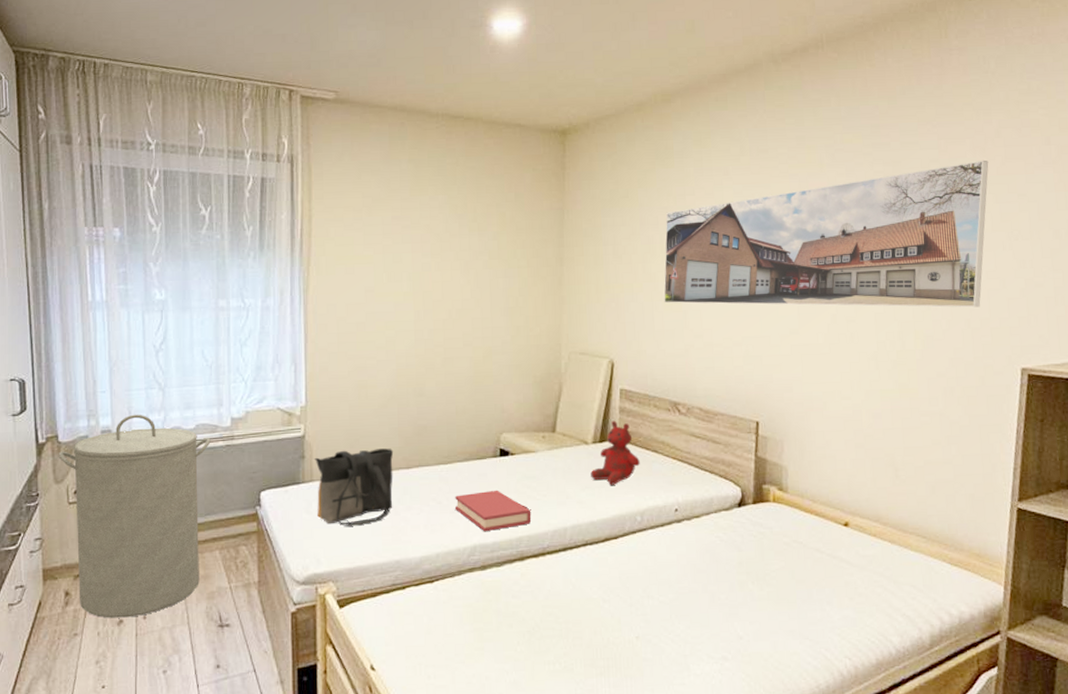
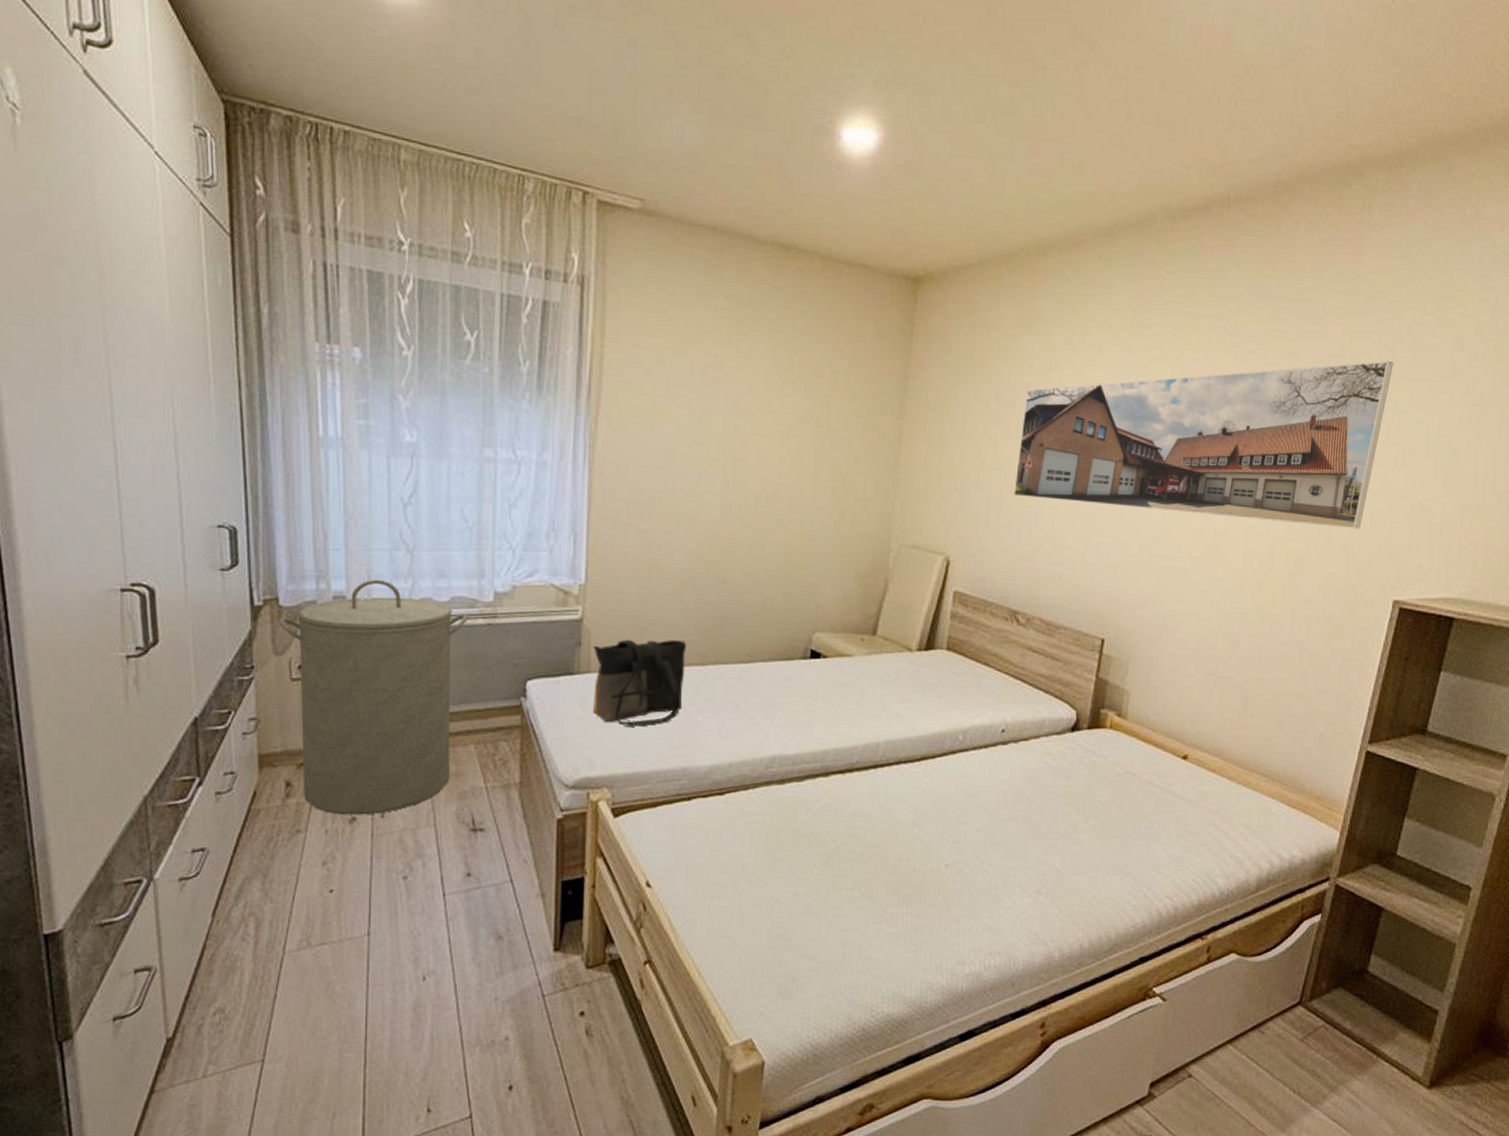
hardback book: present [454,490,532,532] -> none [753,696,841,742]
teddy bear: present [590,420,640,485] -> none [912,626,968,699]

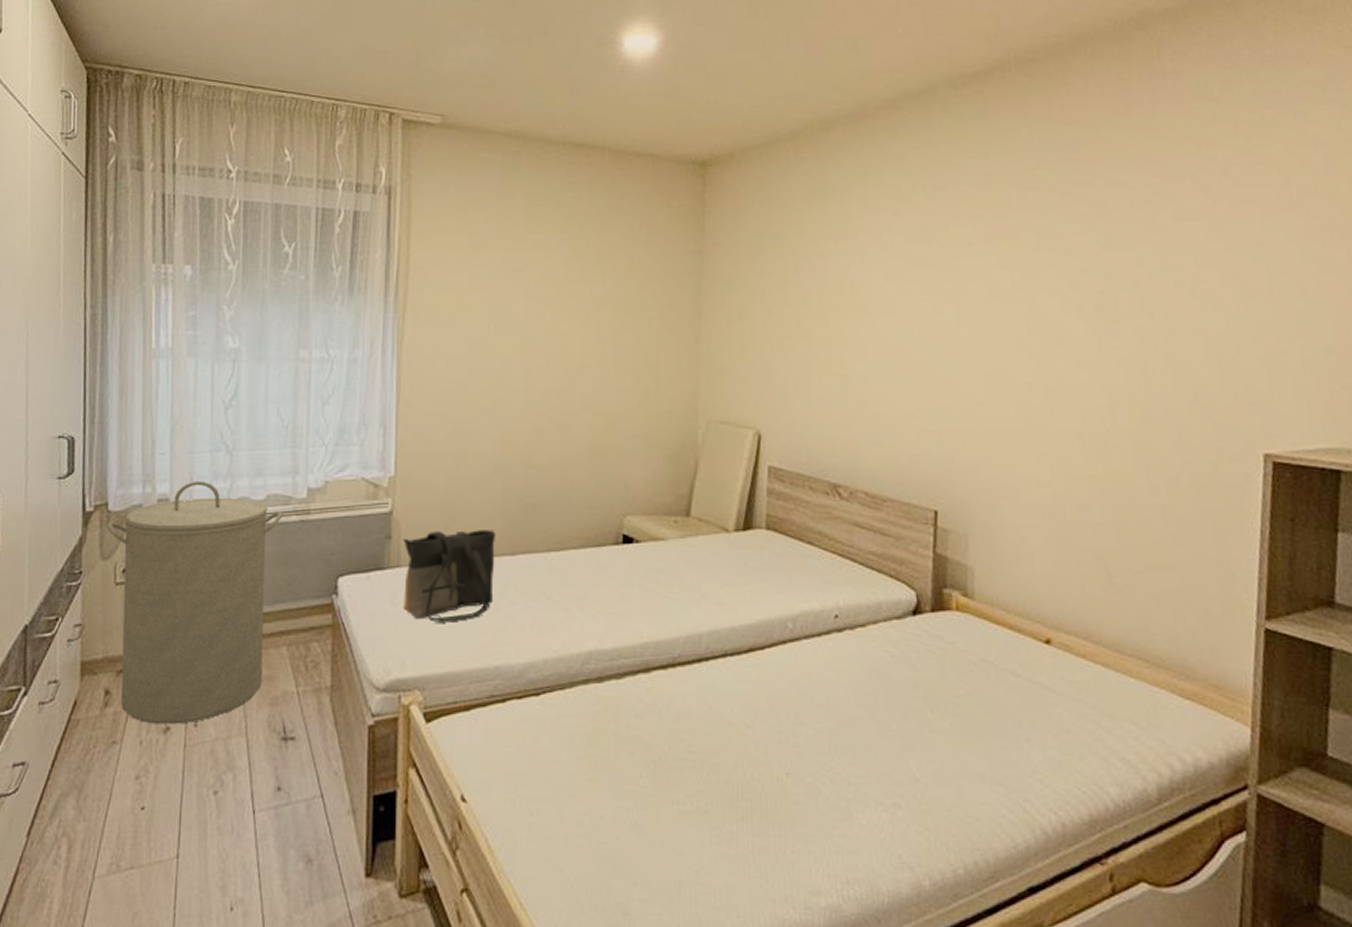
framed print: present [1014,360,1394,529] -> none [821,202,1215,379]

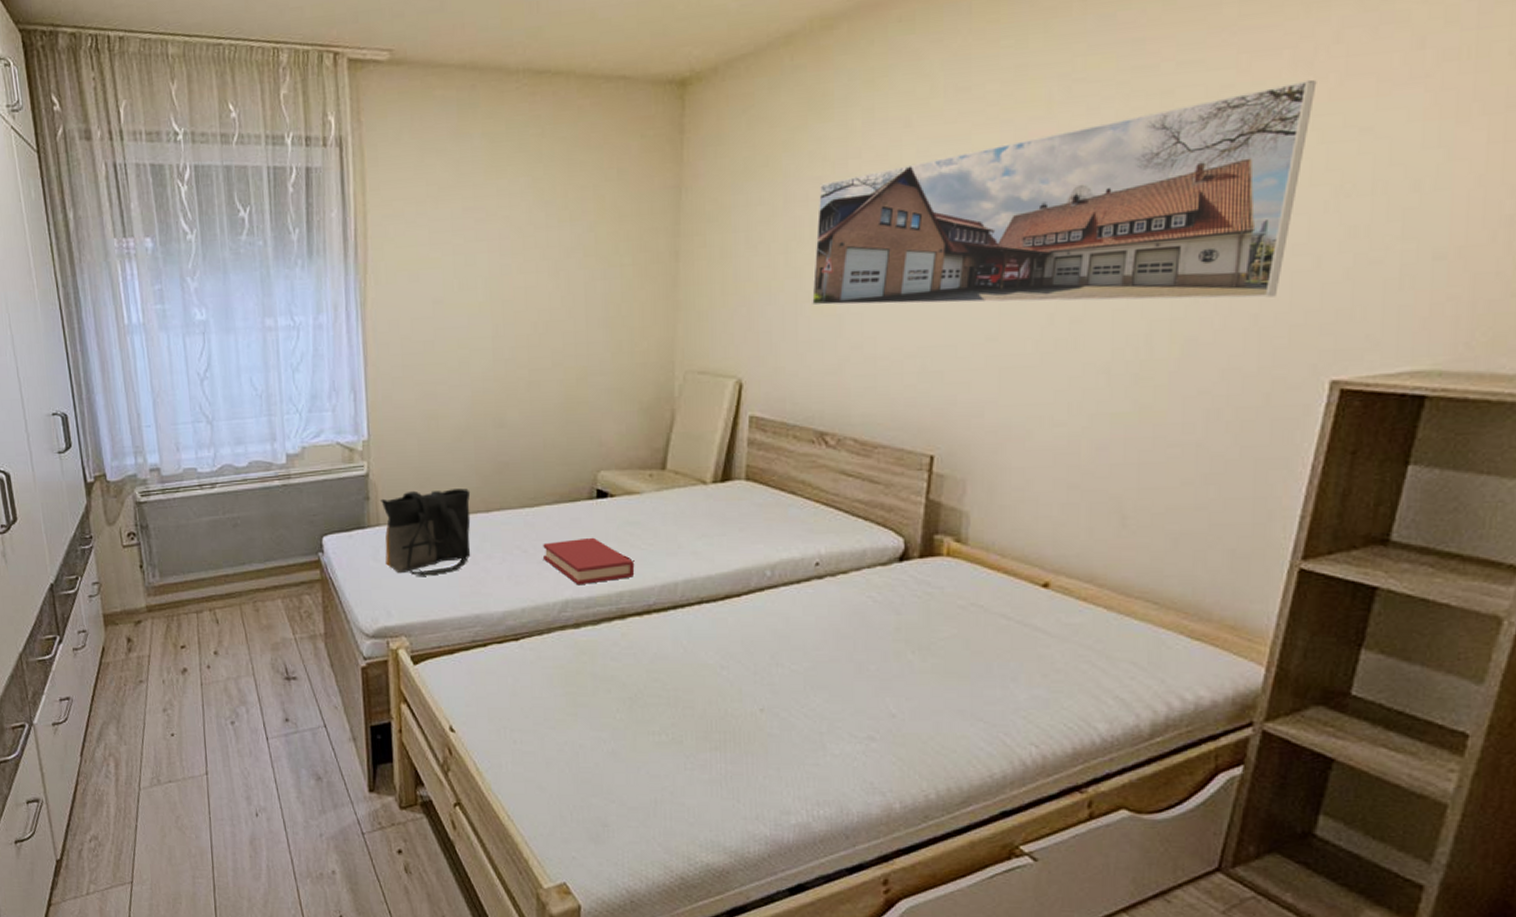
laundry hamper: present [107,480,283,724] -> none [108,450,266,666]
hardback book: none [567,584,660,636] -> present [542,537,635,586]
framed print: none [821,202,1215,379] -> present [812,79,1317,306]

